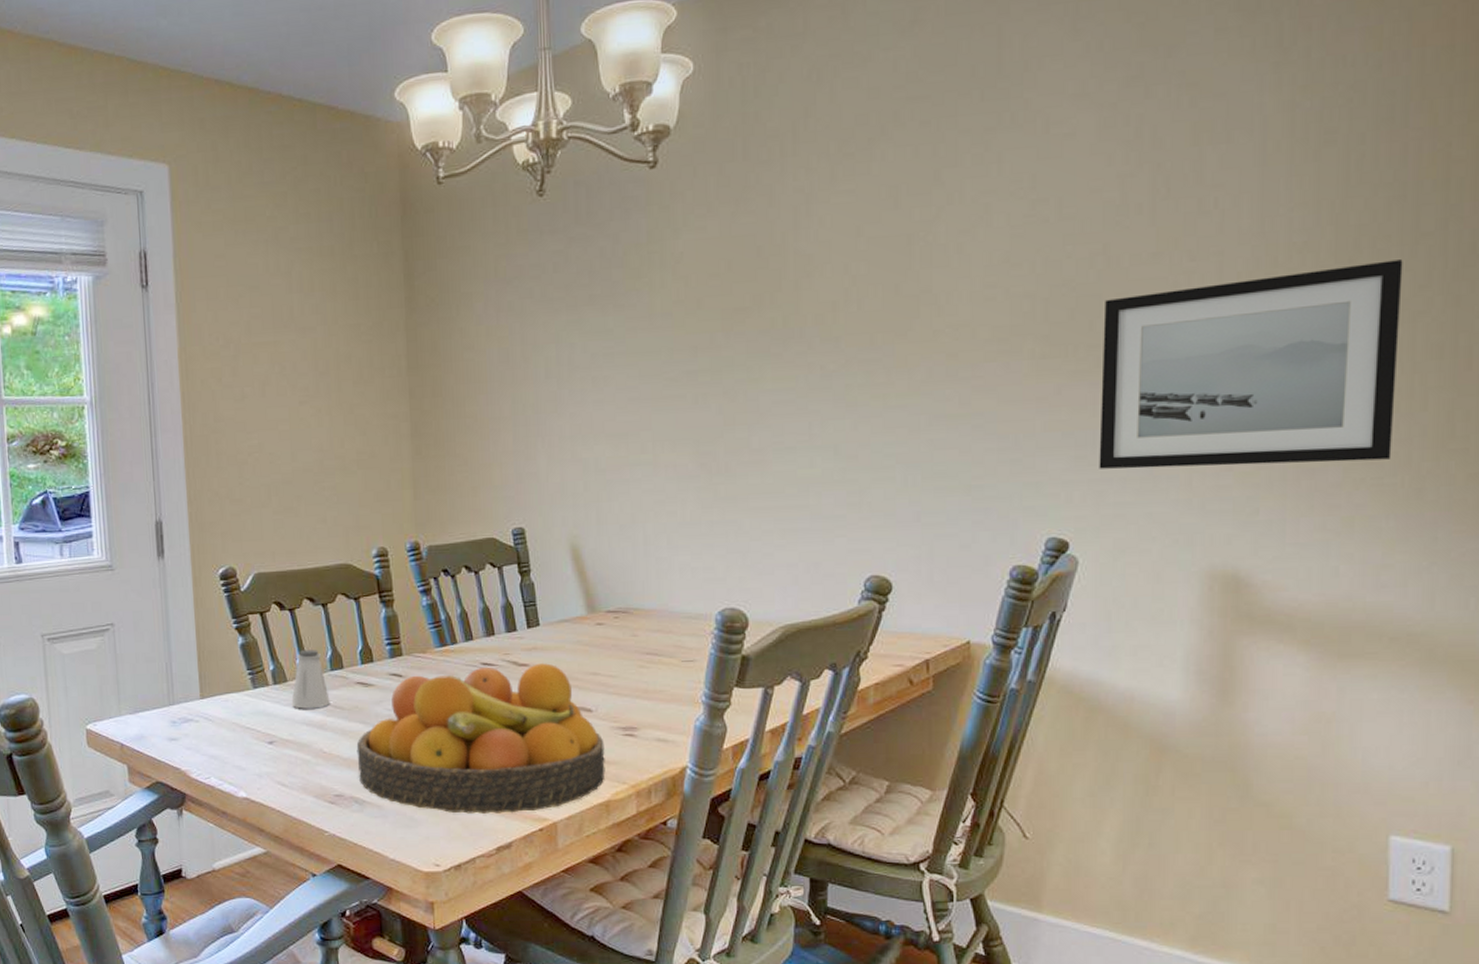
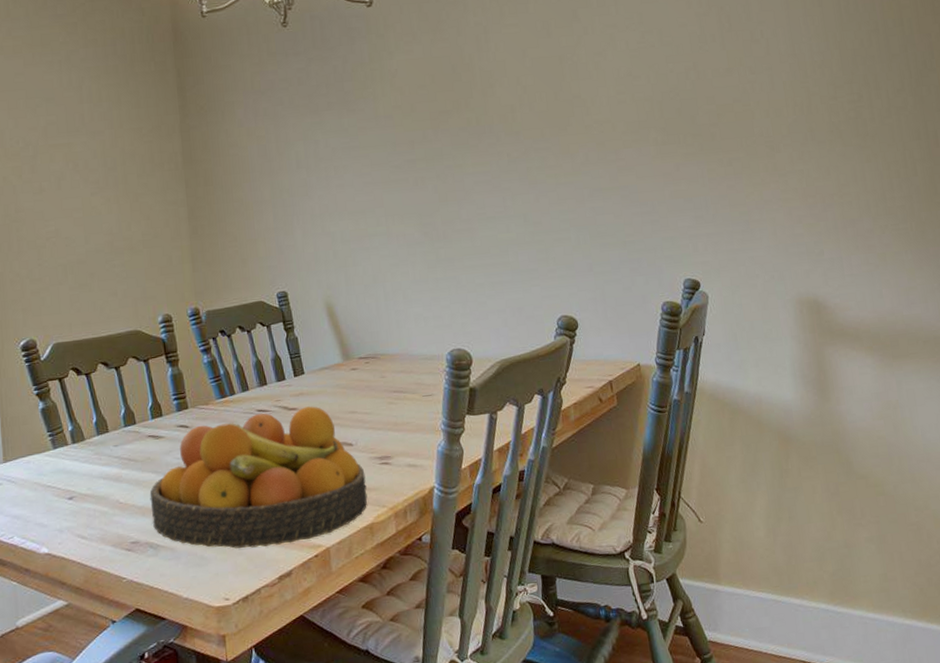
saltshaker: present [291,650,330,709] -> none [89,409,125,464]
wall art: present [1099,259,1403,469] -> none [700,72,901,225]

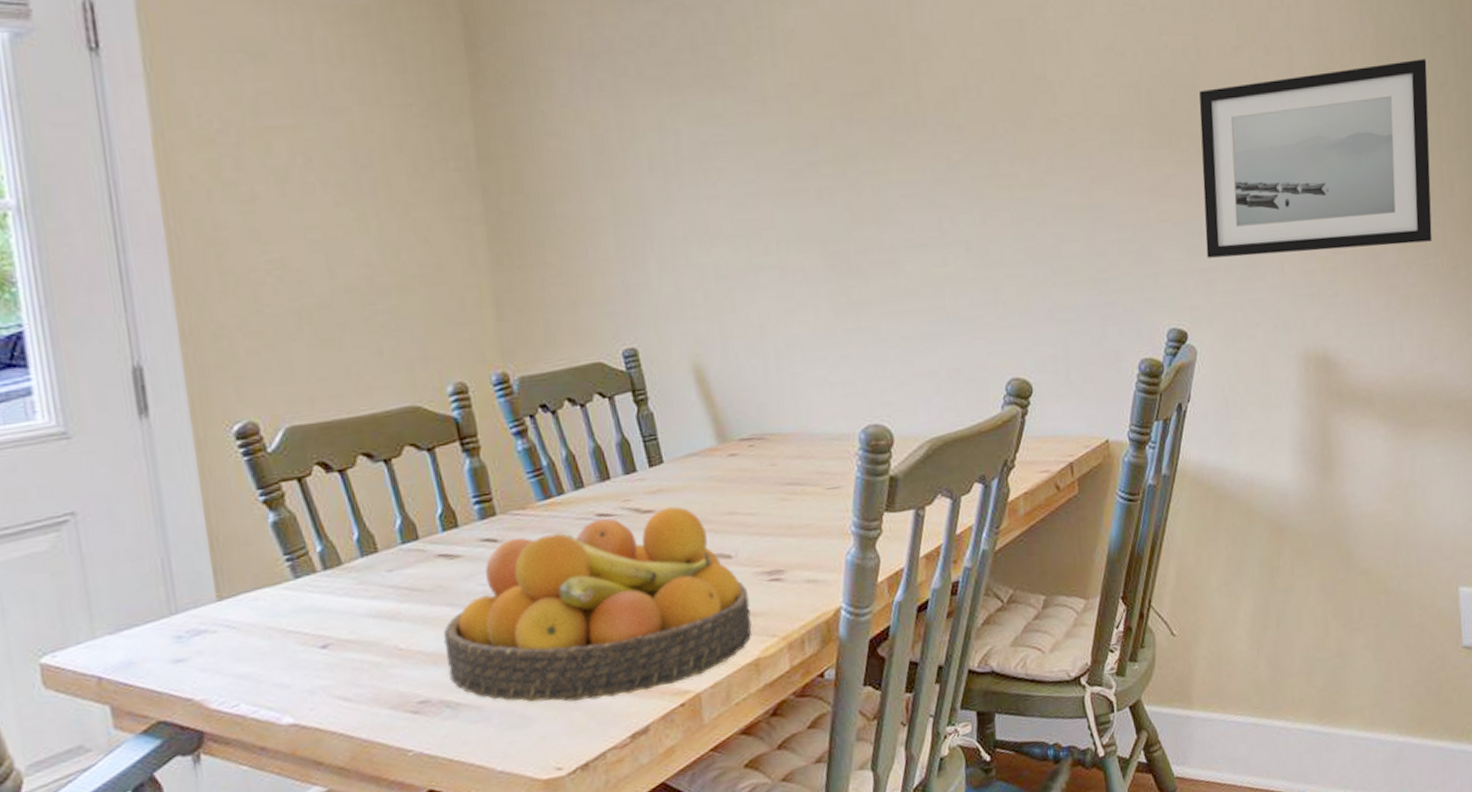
wall art: none [700,72,901,225] -> present [1199,59,1433,258]

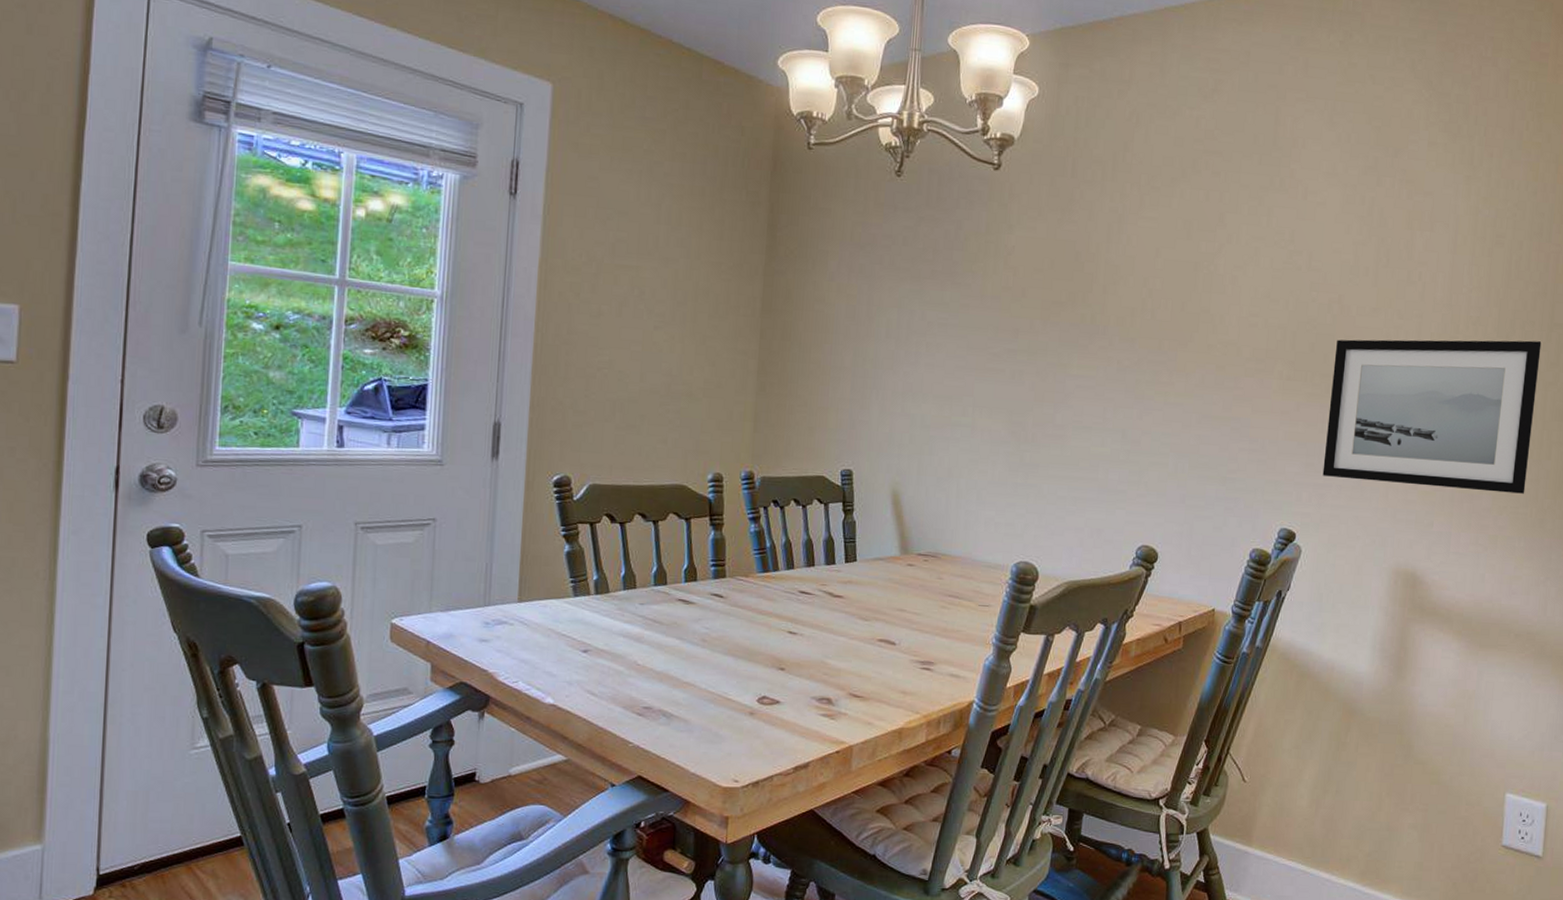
fruit bowl: present [443,506,752,703] -> none [670,595,904,735]

